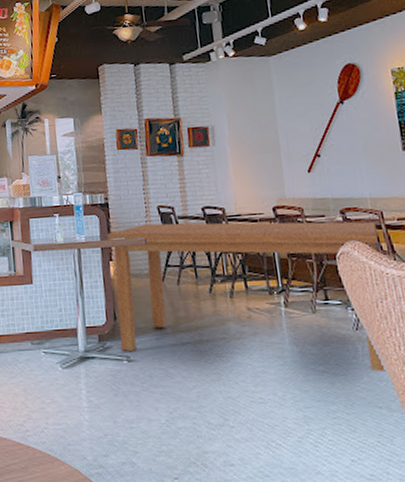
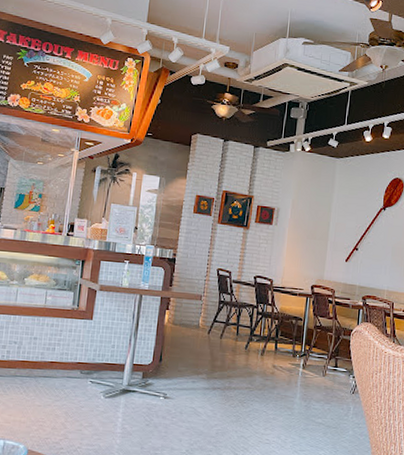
dining table: present [106,221,386,372] -> none [160,282,386,428]

